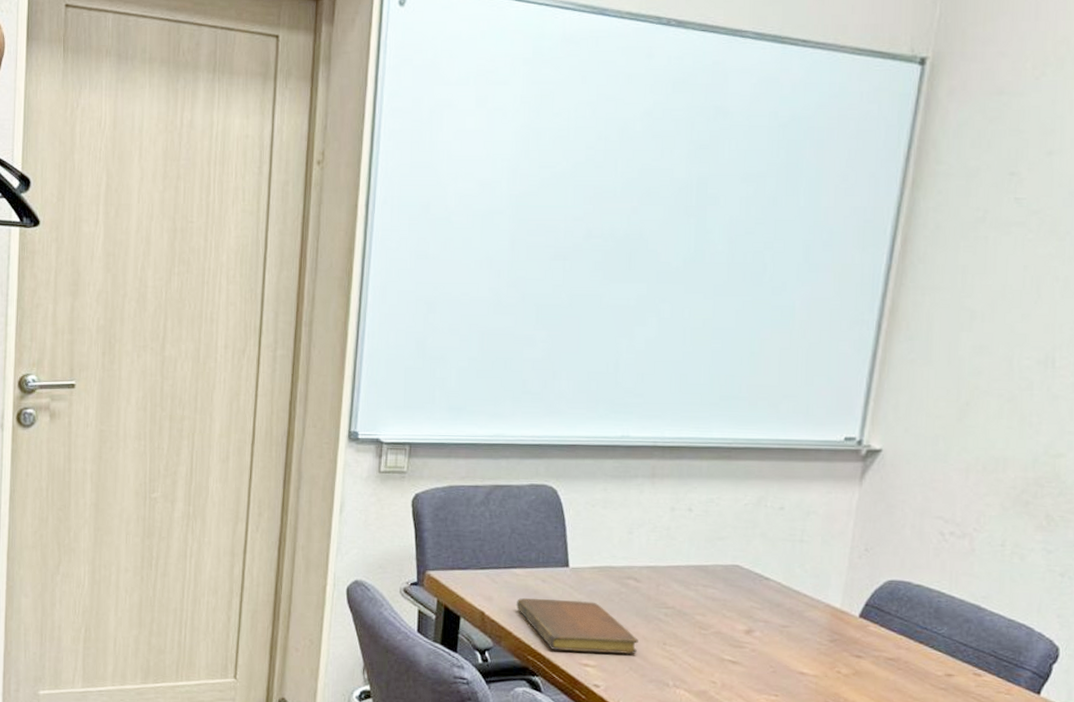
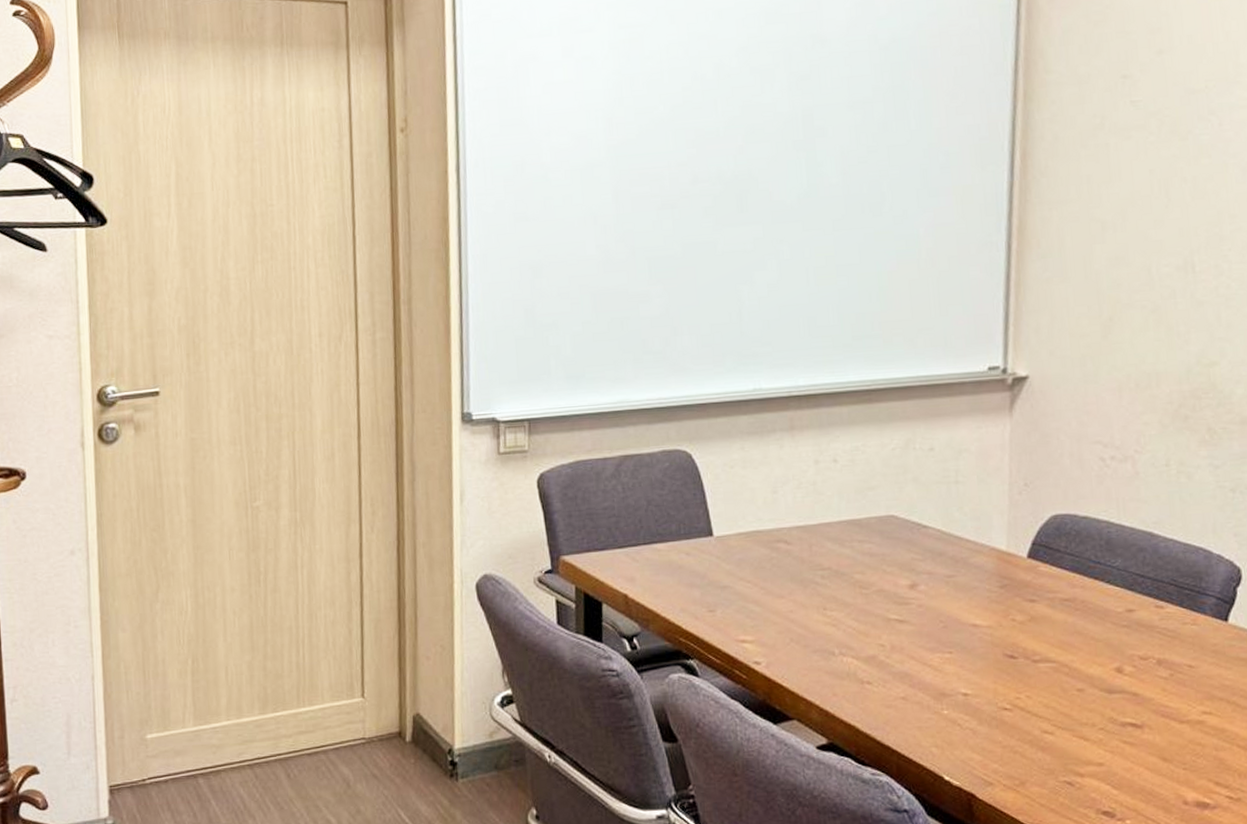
notebook: present [516,597,638,654] -> none [661,571,797,628]

